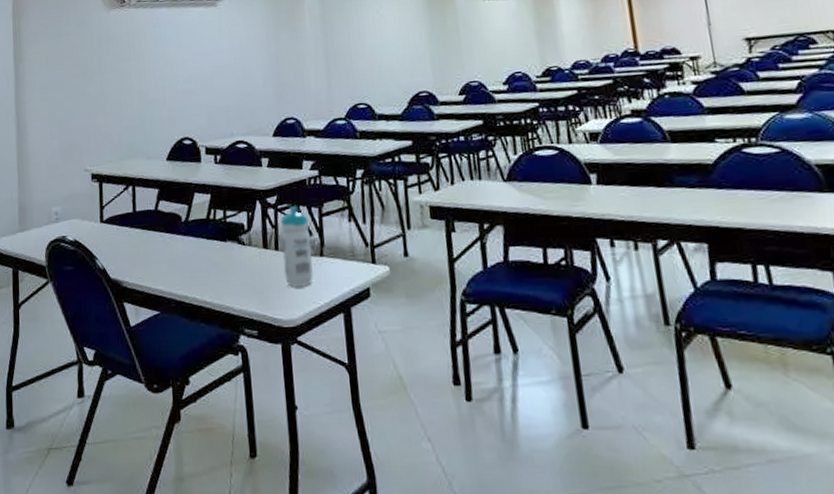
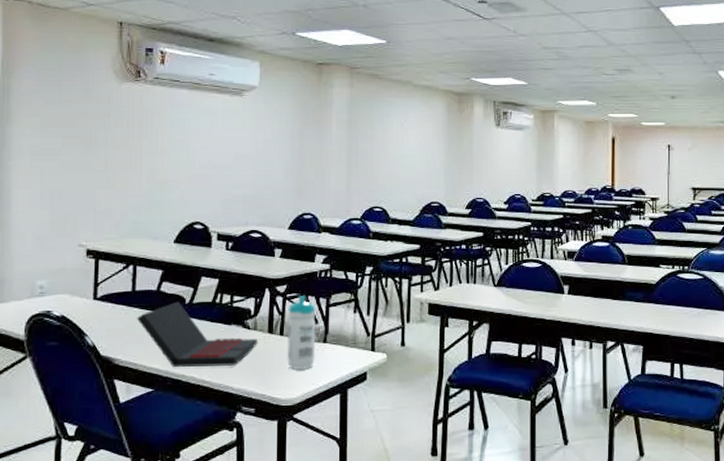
laptop: none [138,219,254,288] -> present [136,301,258,367]

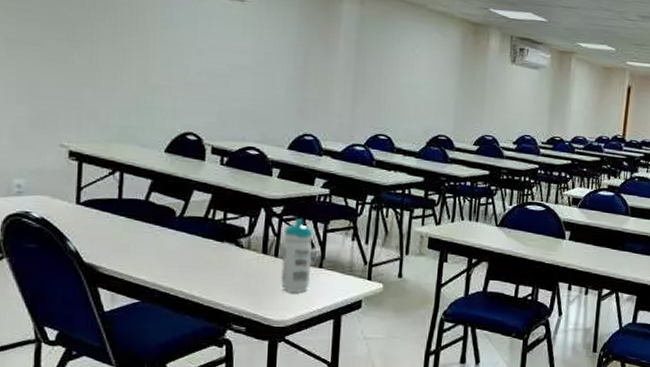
laptop: present [136,301,258,367] -> none [122,213,251,283]

